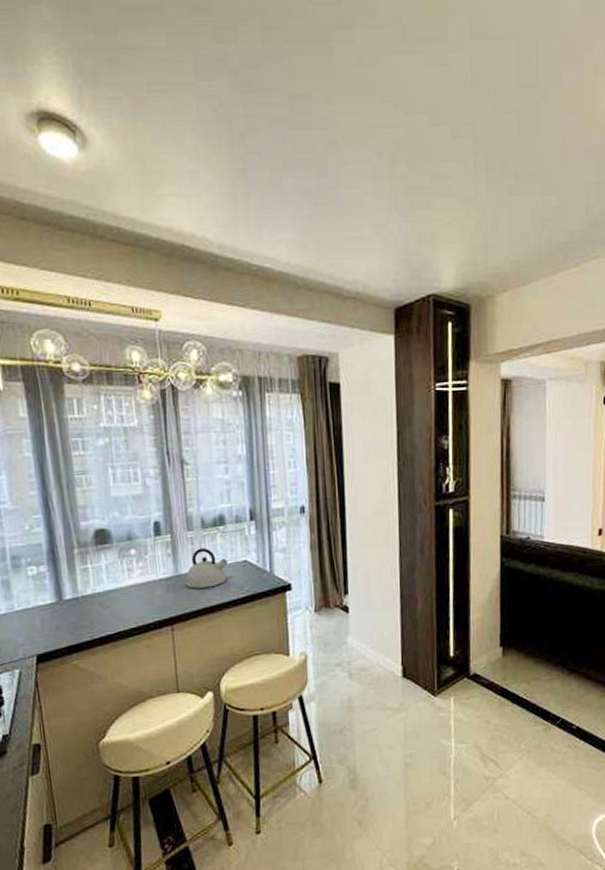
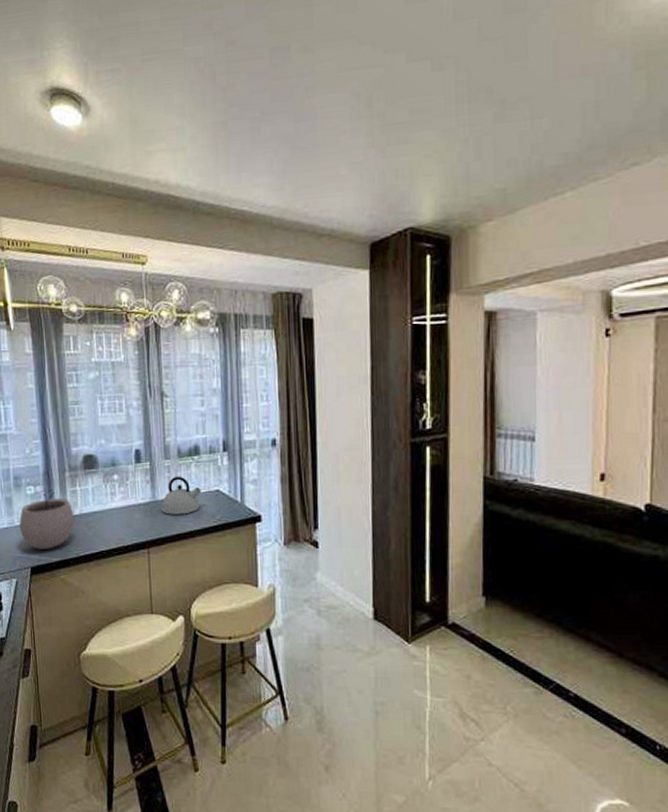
plant pot: none [20,567,87,635] -> present [19,487,75,549]

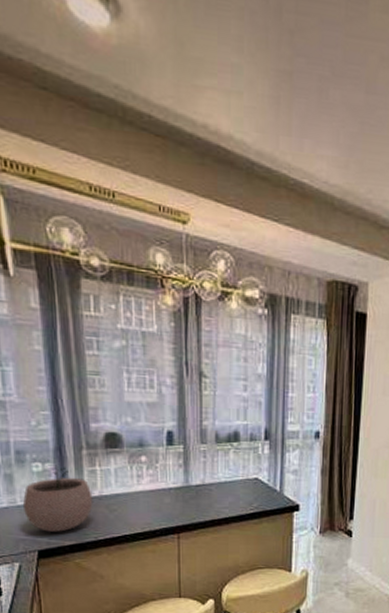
kettle: present [161,476,201,515] -> none [194,461,239,501]

